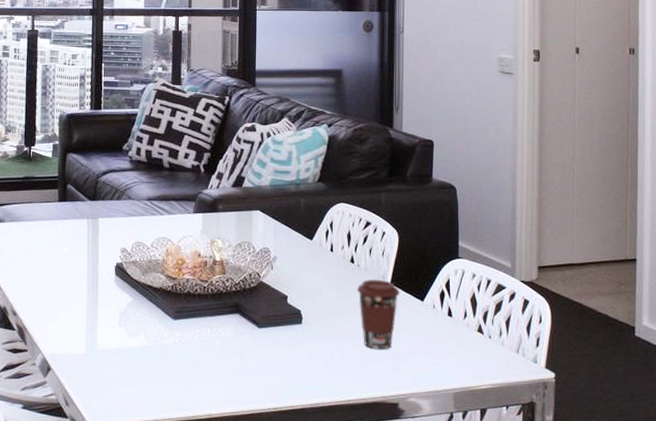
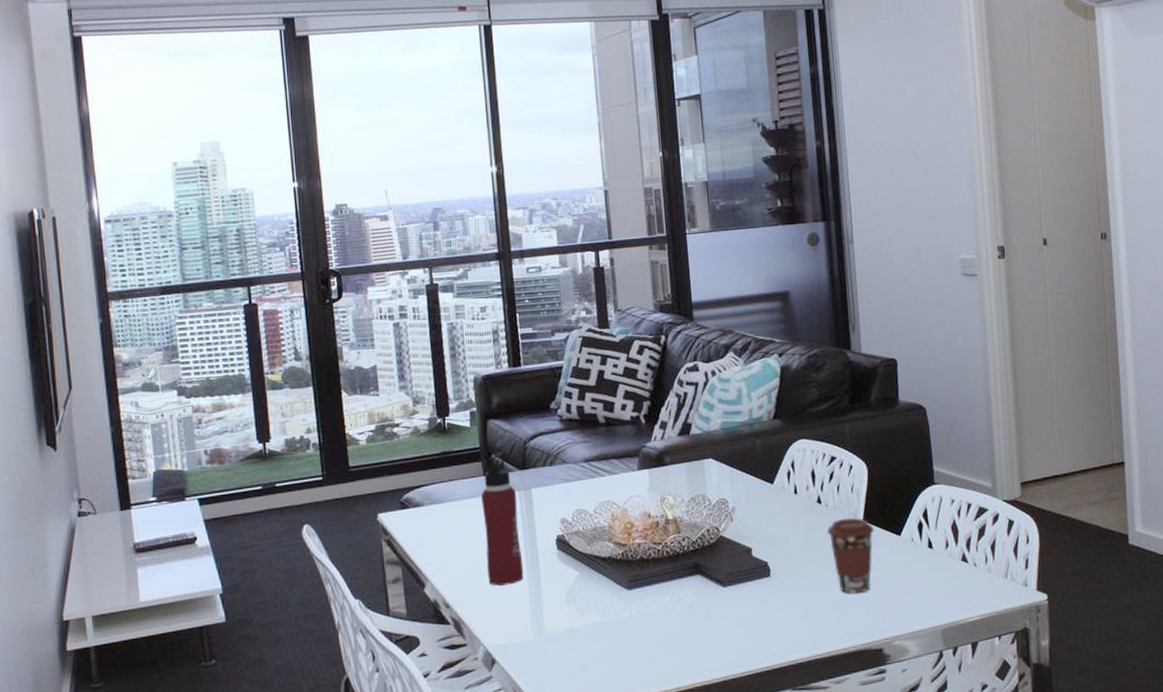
water bottle: none [53,183,86,302] -> present [481,452,524,586]

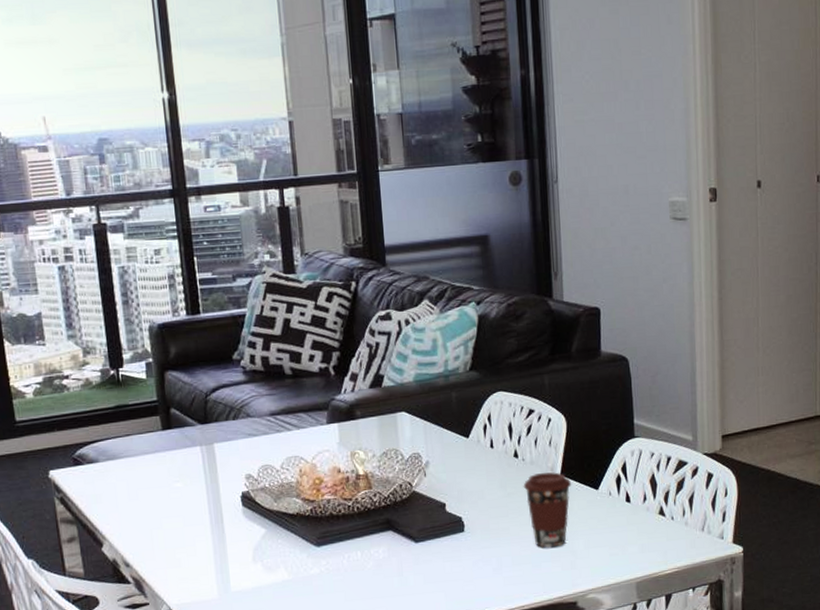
water bottle: present [481,452,524,586] -> none [160,405,208,544]

